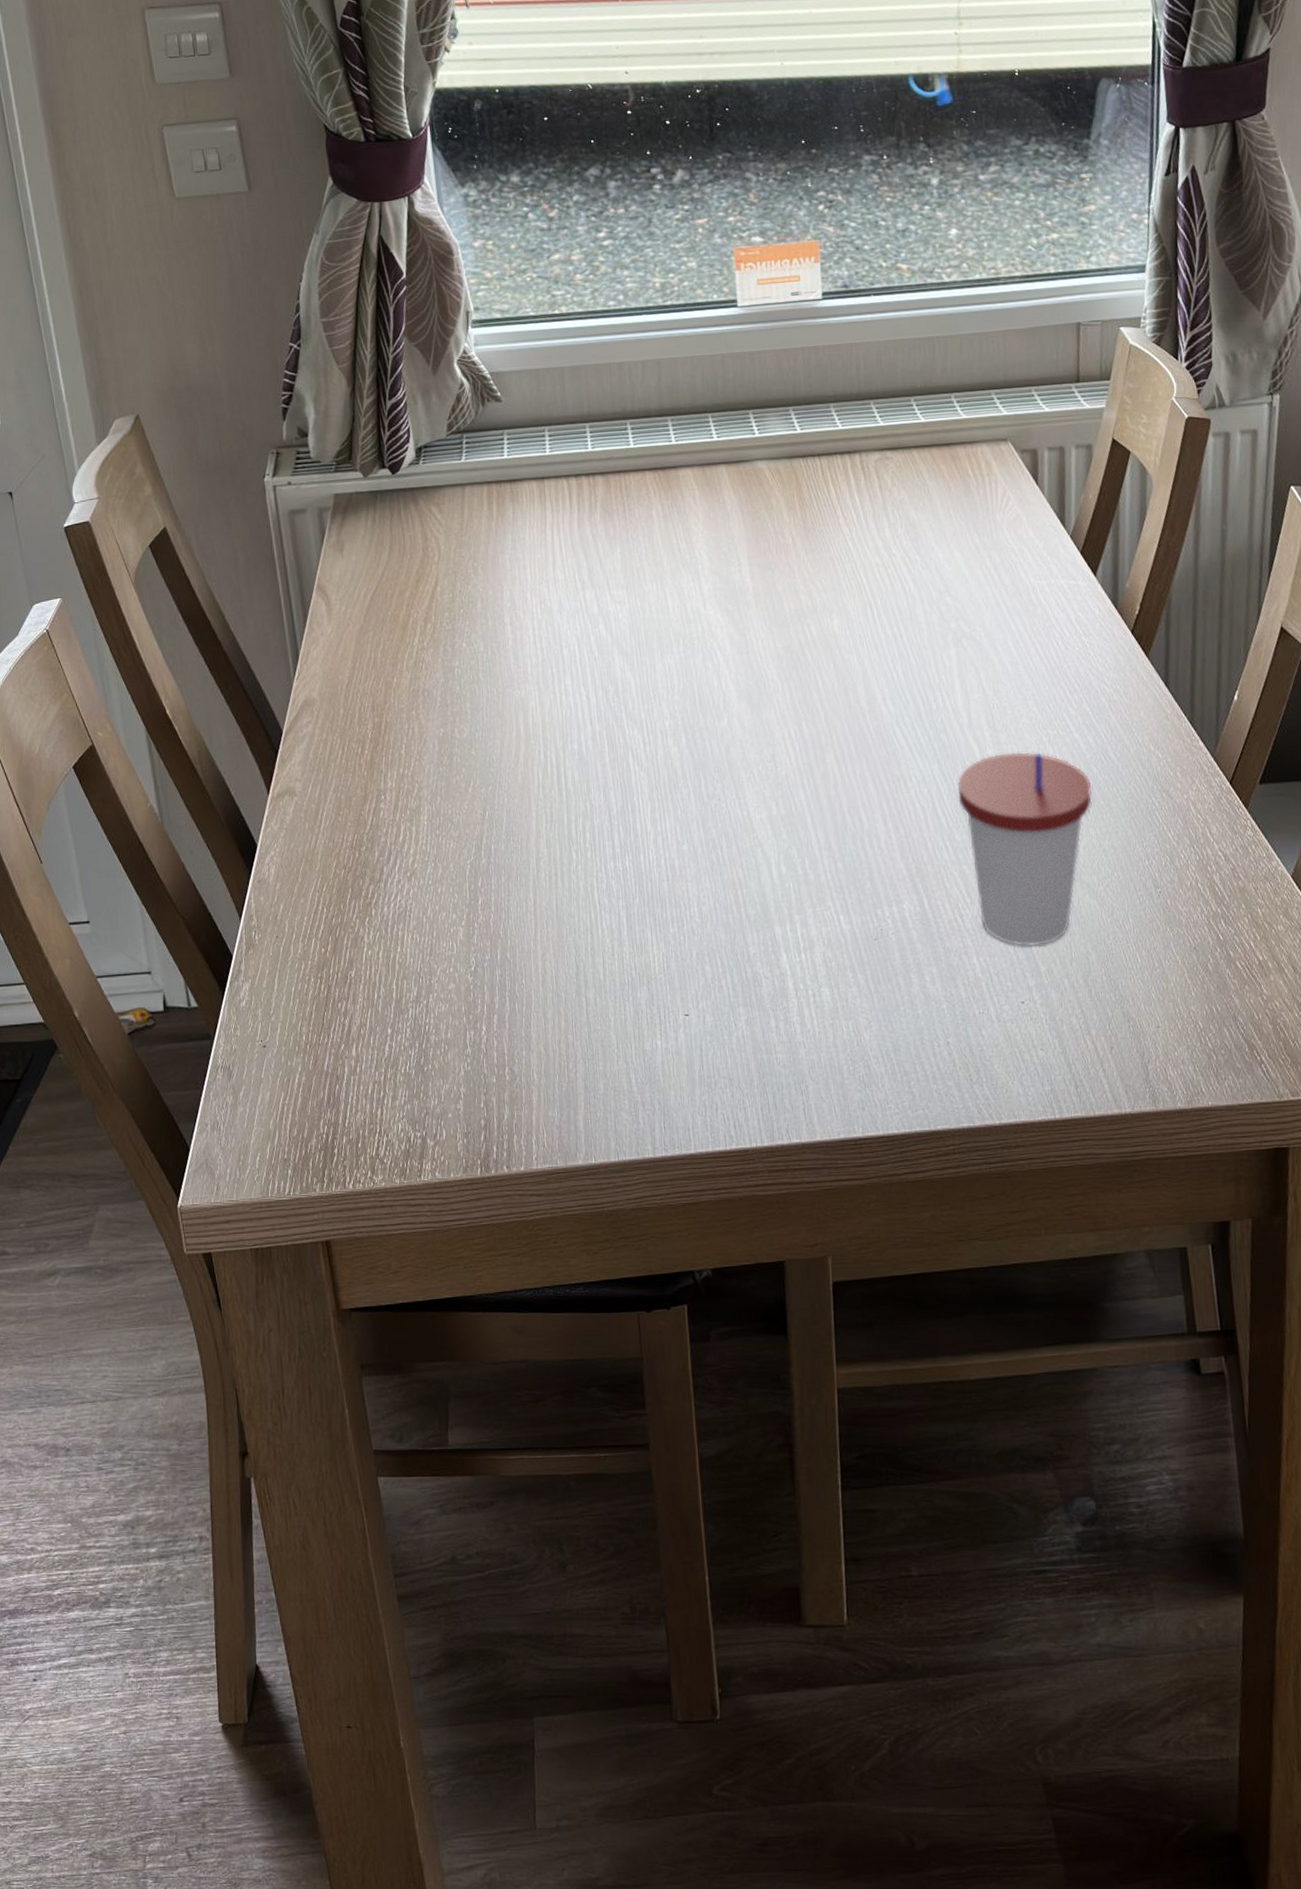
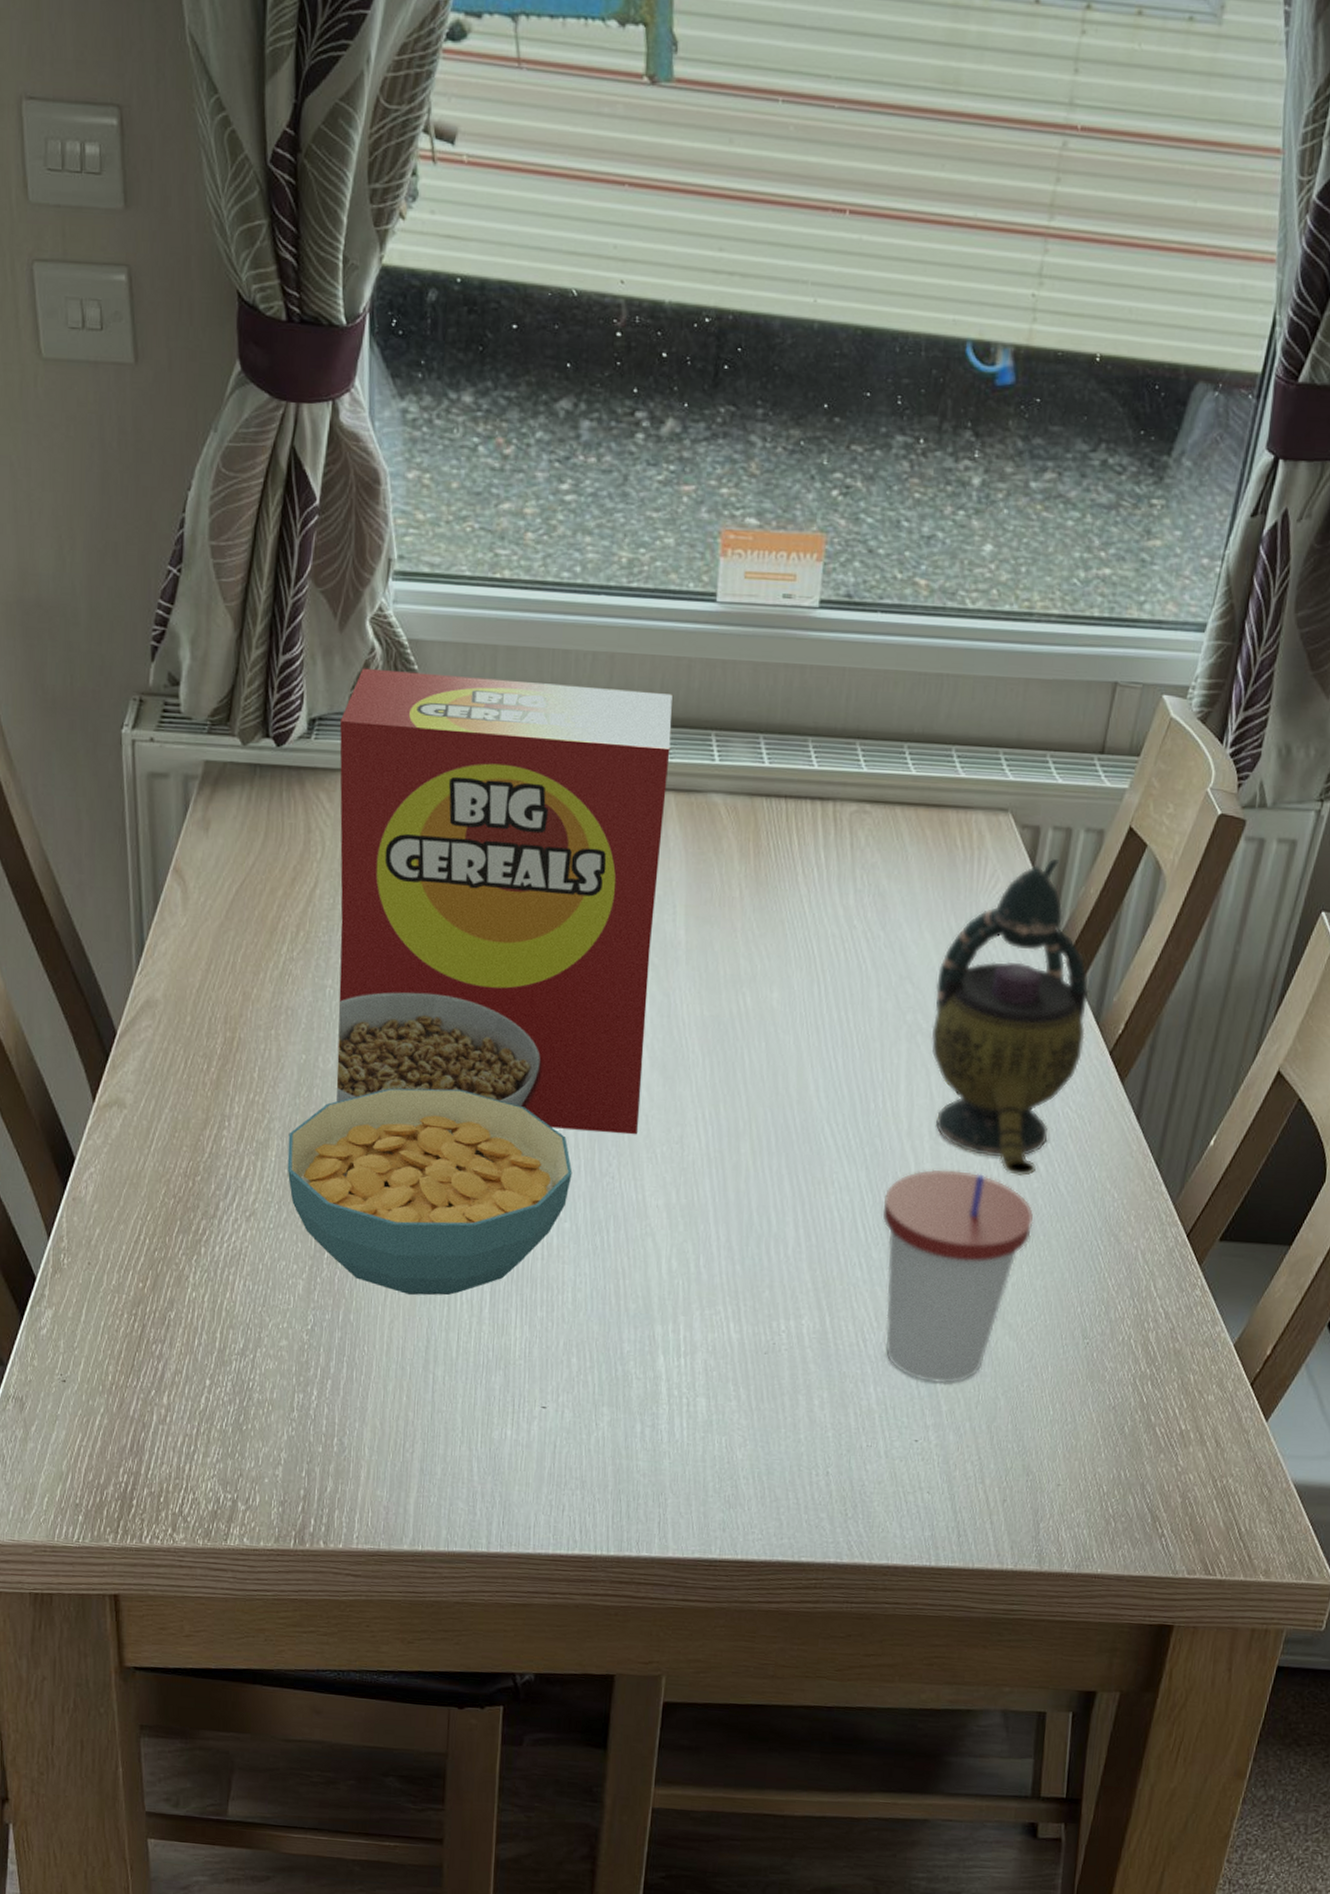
cereal bowl: none [436,740,684,928] -> present [287,1088,573,1296]
cereal box: none [441,385,735,766] -> present [336,668,673,1134]
teapot: none [971,474,1108,750] -> present [931,858,1089,1176]

